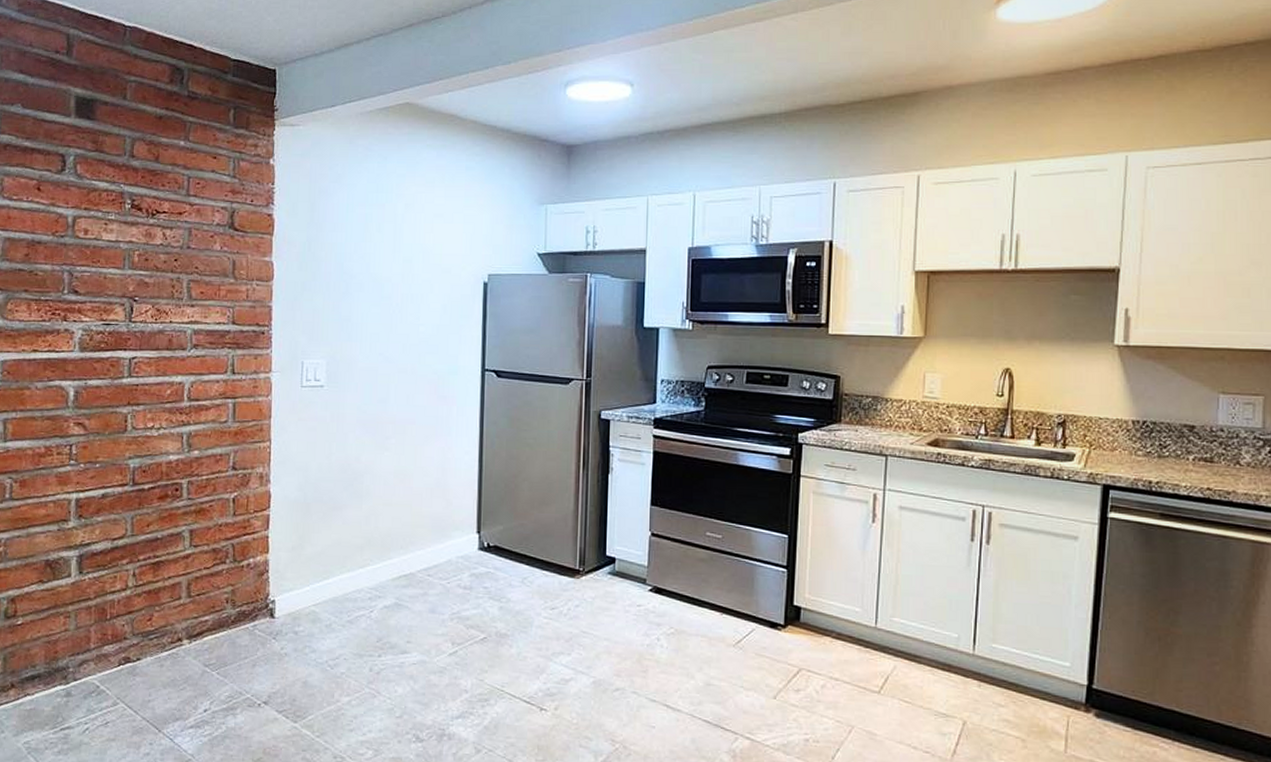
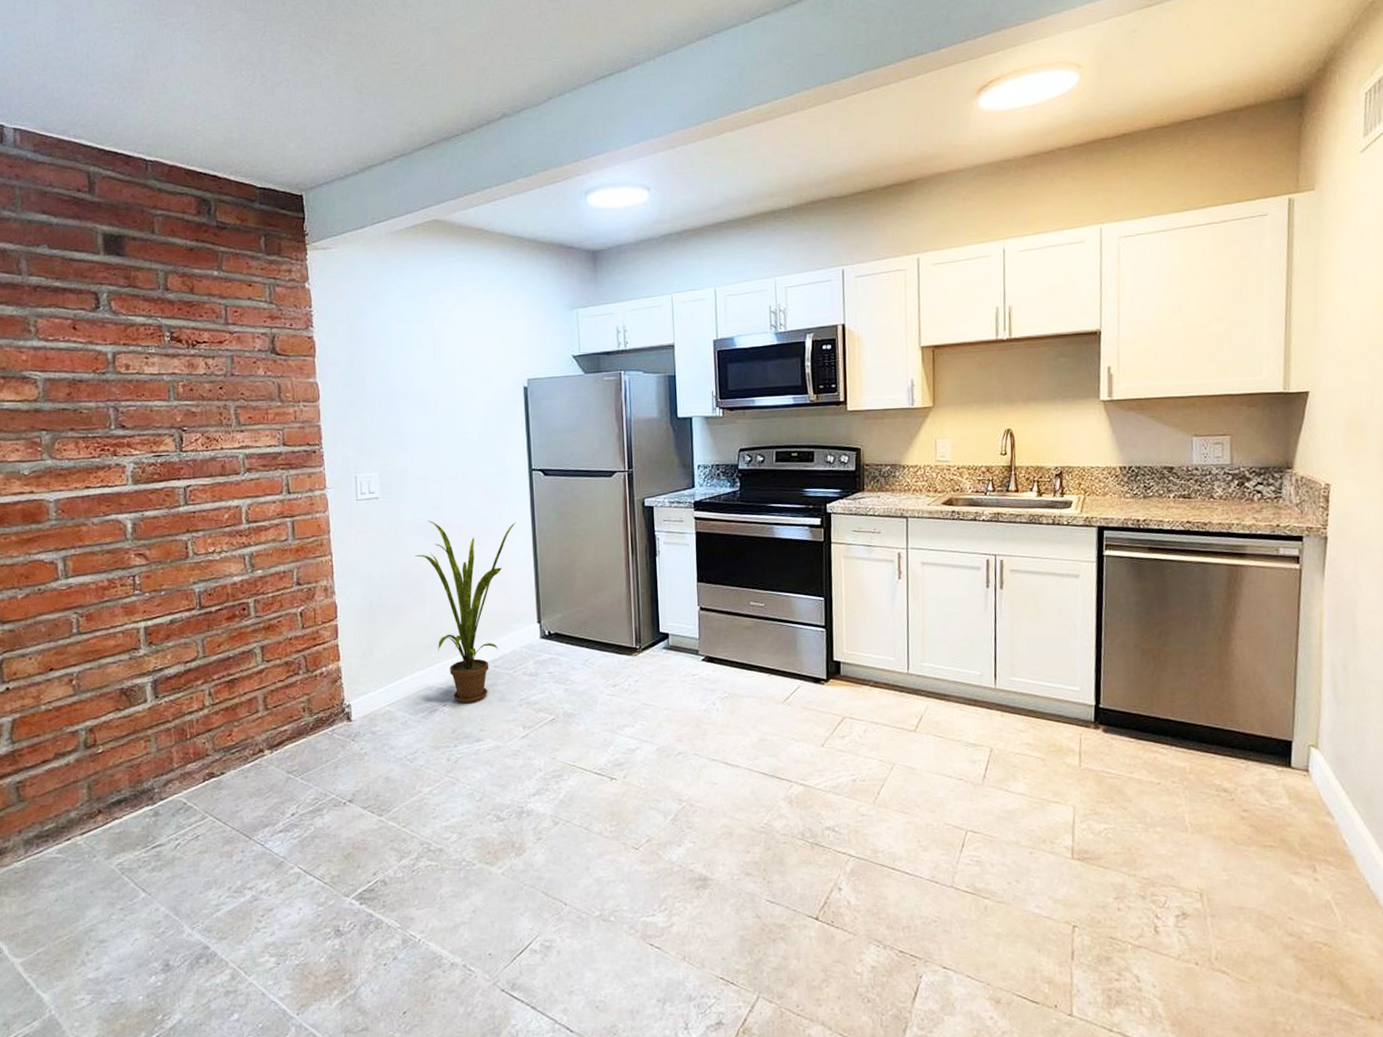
house plant: none [355,413,463,612] -> present [414,520,516,704]

